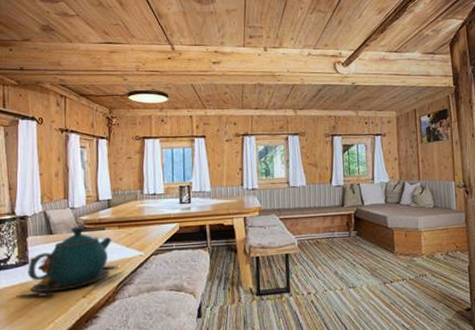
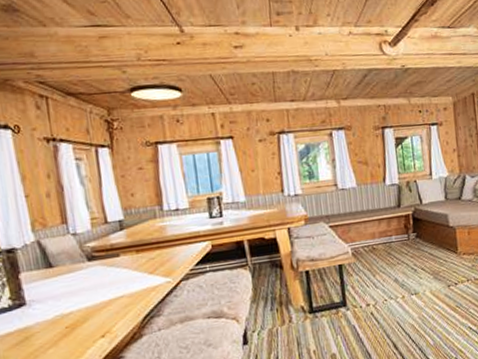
teapot: present [16,226,126,297] -> none [14,254,152,345]

